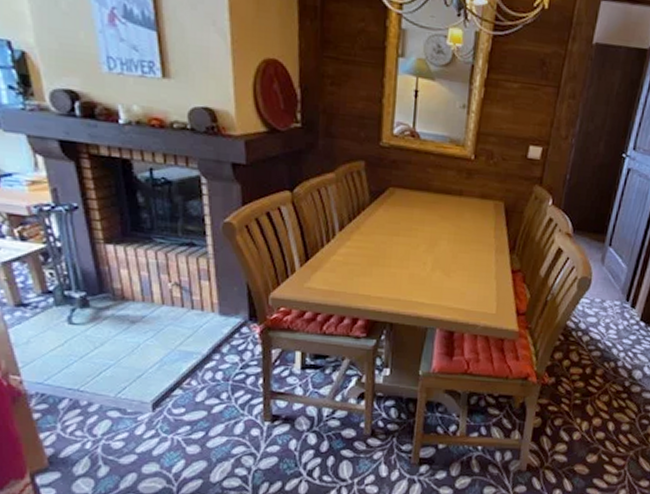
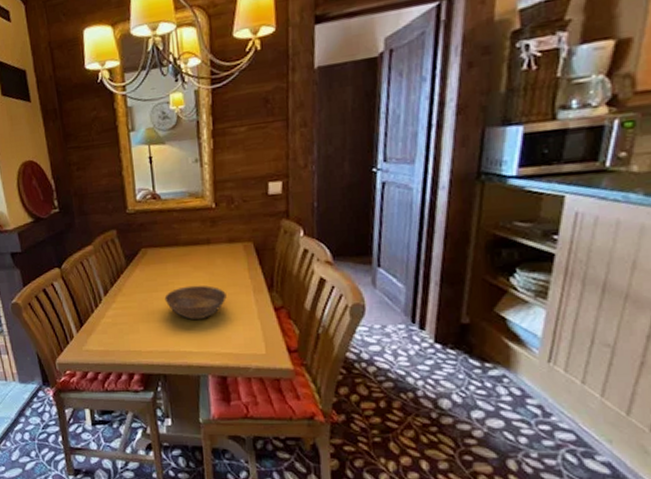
bowl: none [405,235,469,272] -> present [164,285,227,321]

